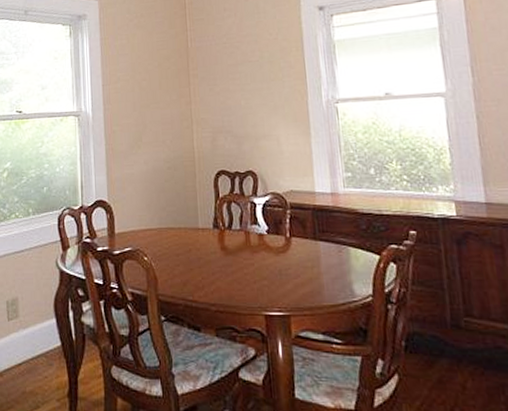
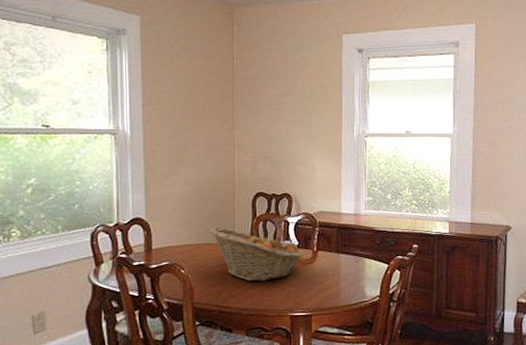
fruit basket: none [171,210,274,273] -> present [210,227,302,282]

